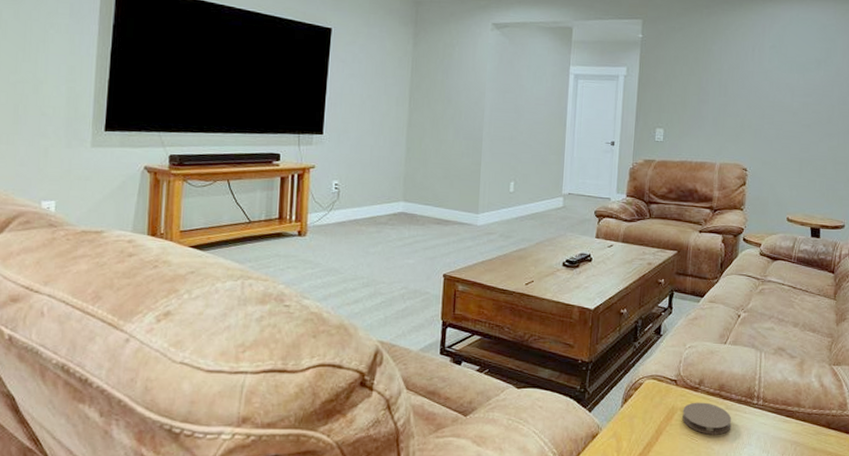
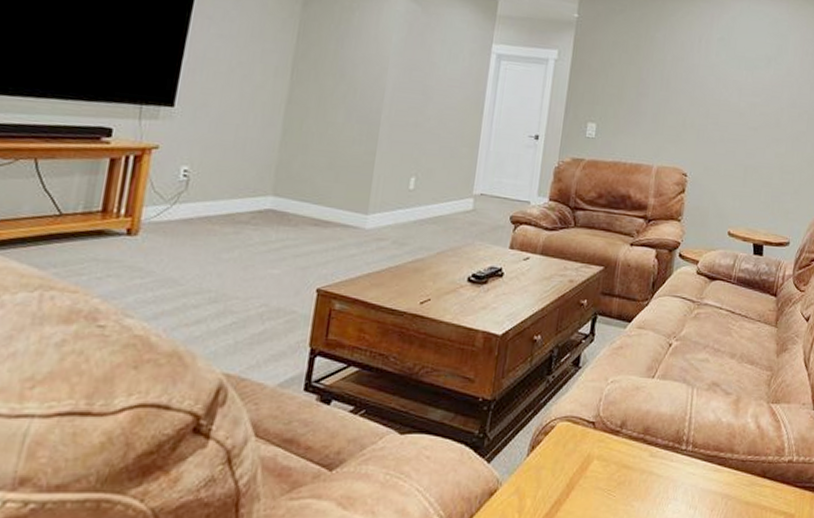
coaster: present [682,402,732,435] -> none [599,448,657,488]

